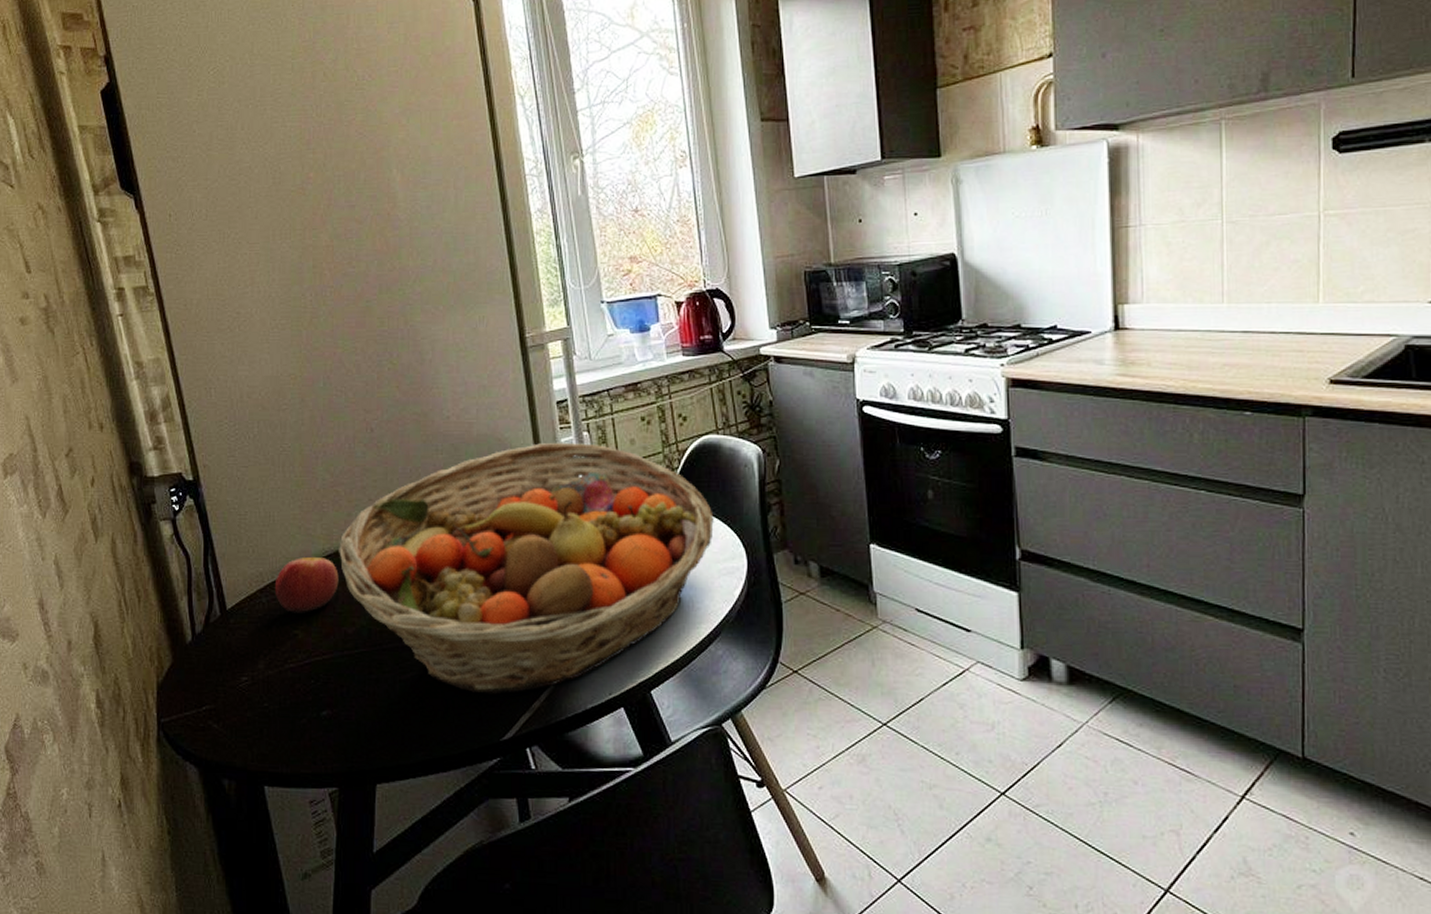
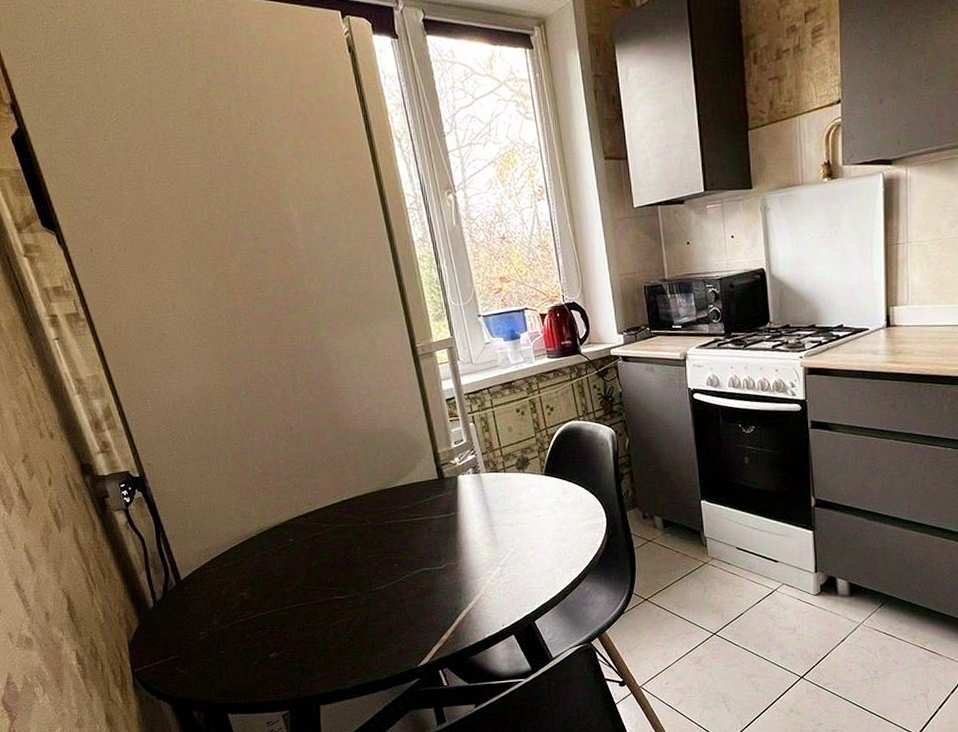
apple: present [274,556,339,613] -> none [220,533,275,579]
fruit basket: present [339,442,714,694] -> none [272,432,579,632]

